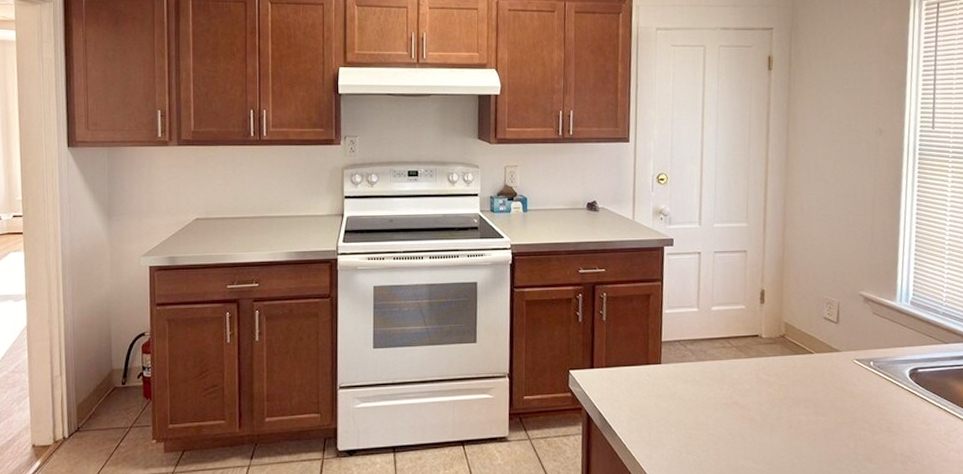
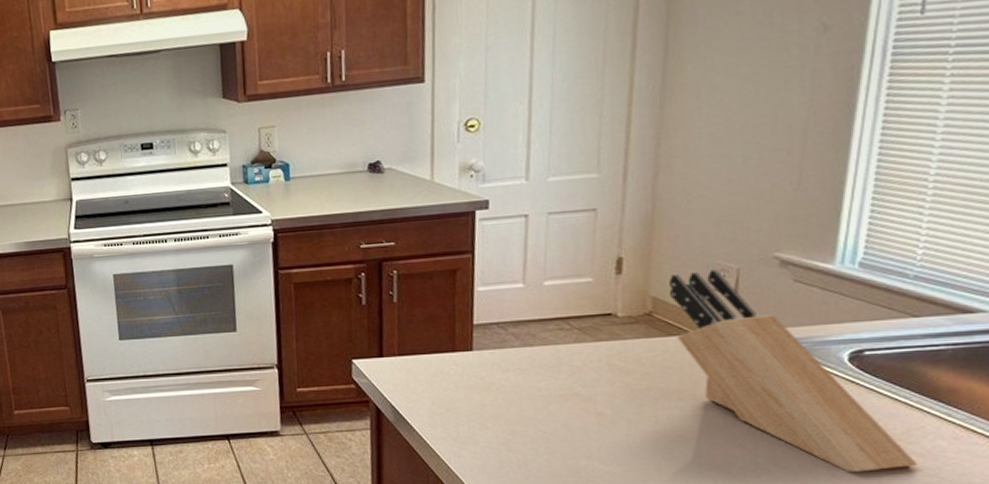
knife block: none [795,302,956,466] -> present [669,269,917,472]

